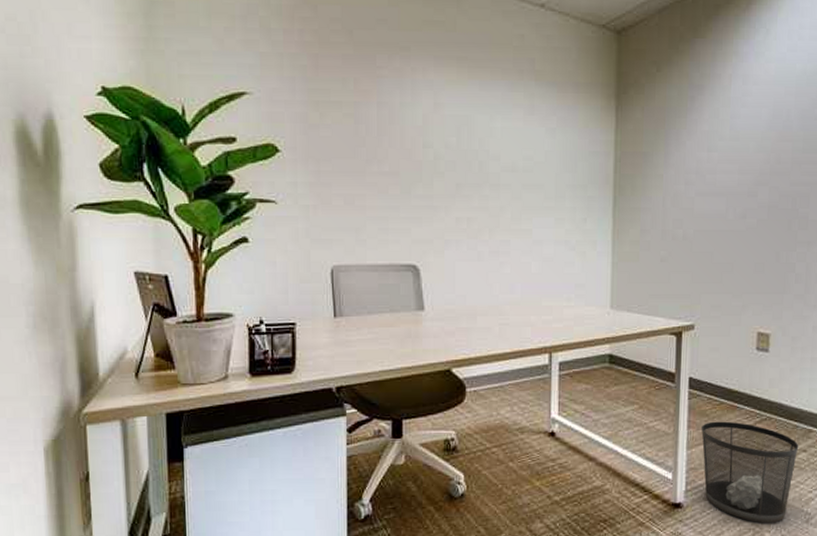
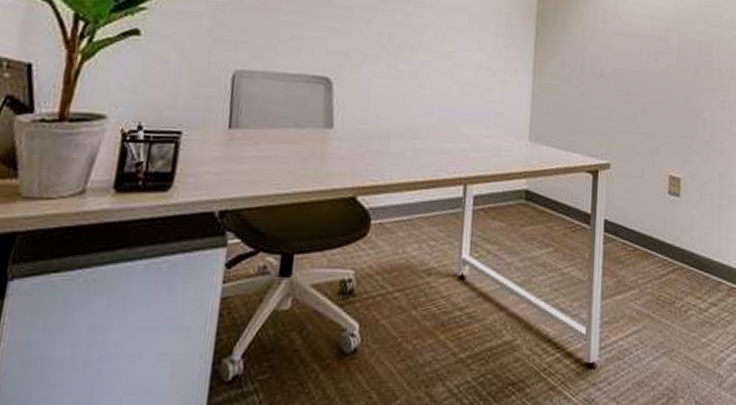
waste bin: present [701,421,799,523] -> none [616,269,710,388]

